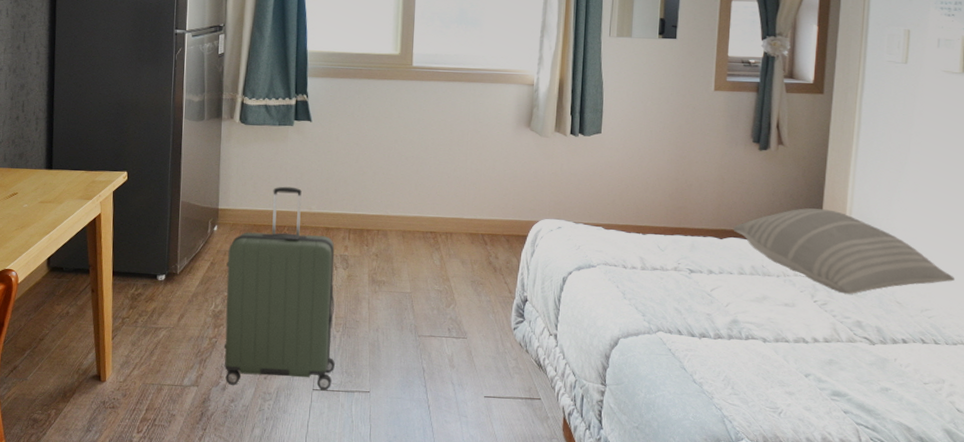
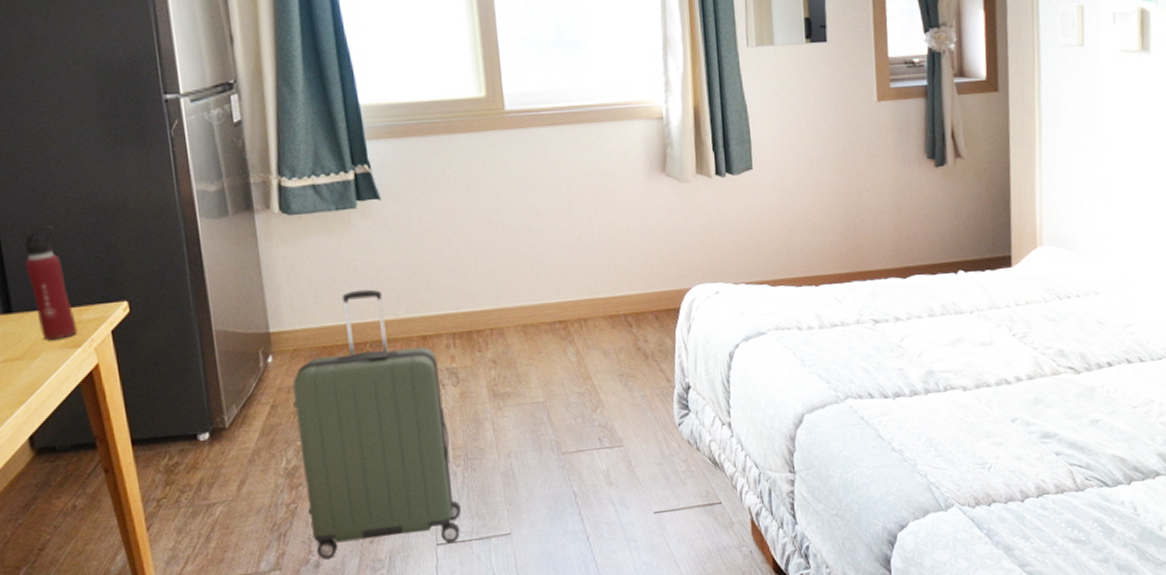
water bottle: none [65,112,92,193] -> present [23,226,78,341]
pillow: present [733,208,955,294] -> none [916,227,1154,322]

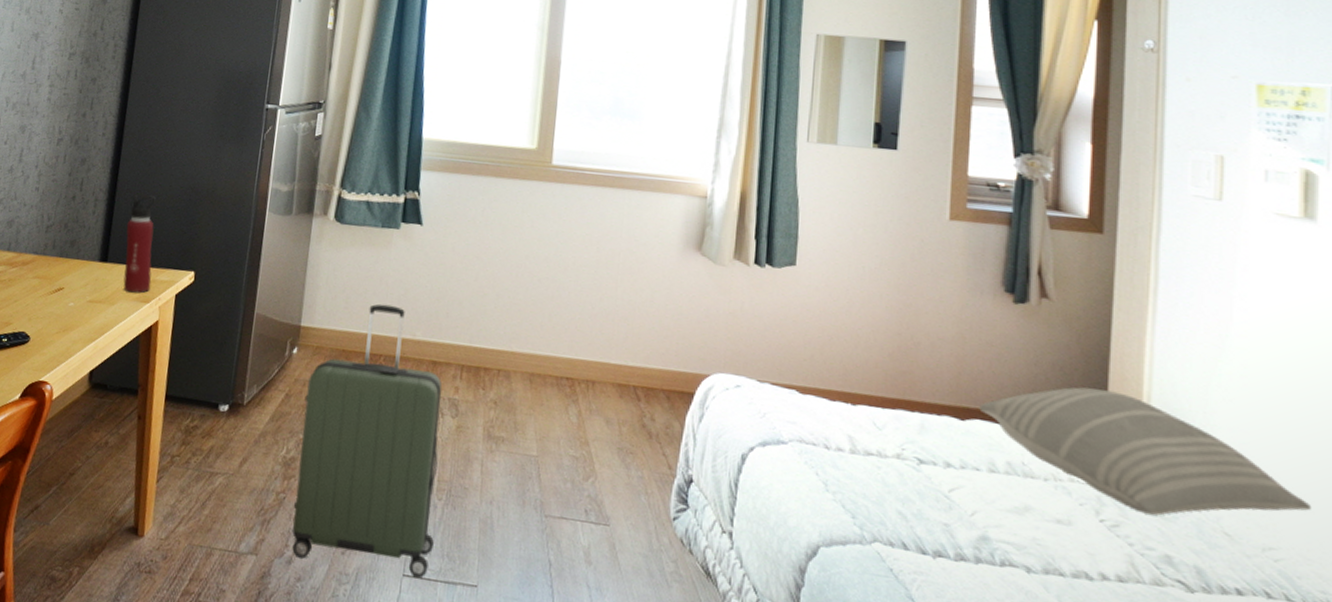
pillow: none [916,227,1154,322] -> present [979,387,1312,516]

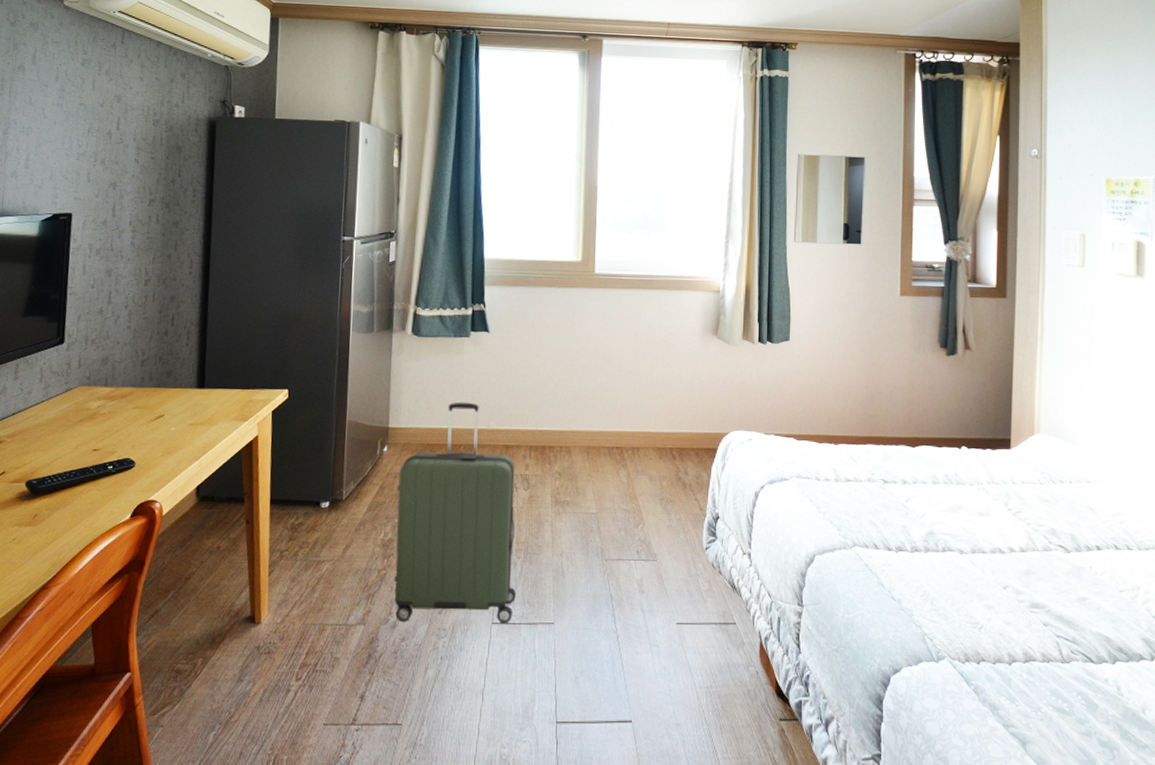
water bottle: present [123,195,156,293] -> none [220,325,249,413]
pillow: present [979,387,1312,516] -> none [925,414,1143,501]

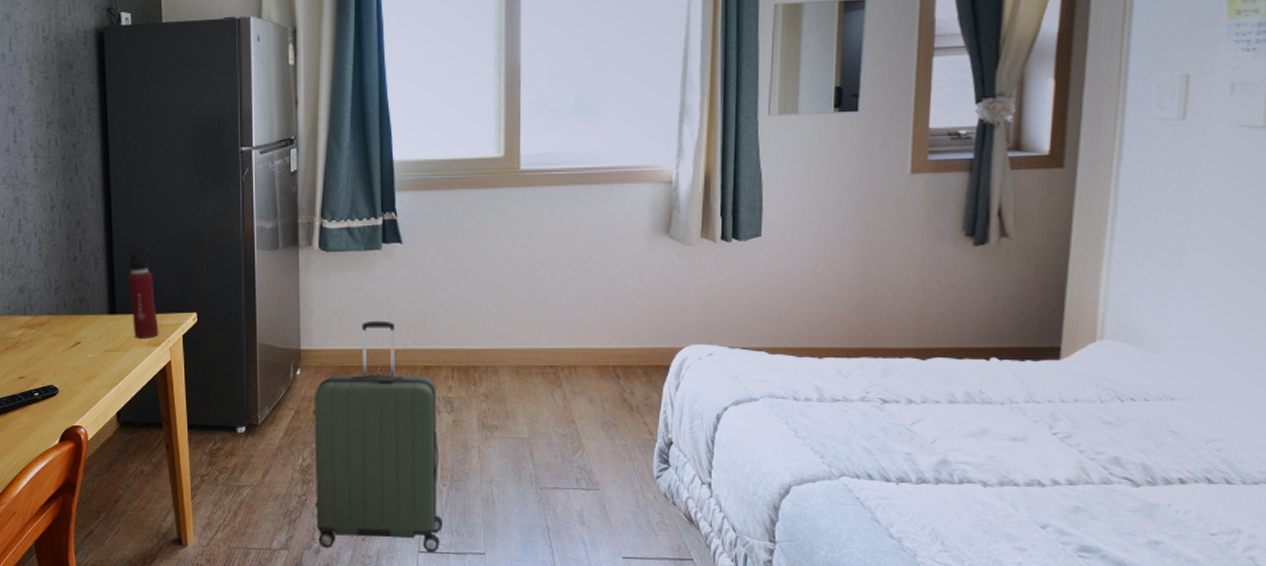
water bottle: none [220,325,249,413] -> present [127,248,159,338]

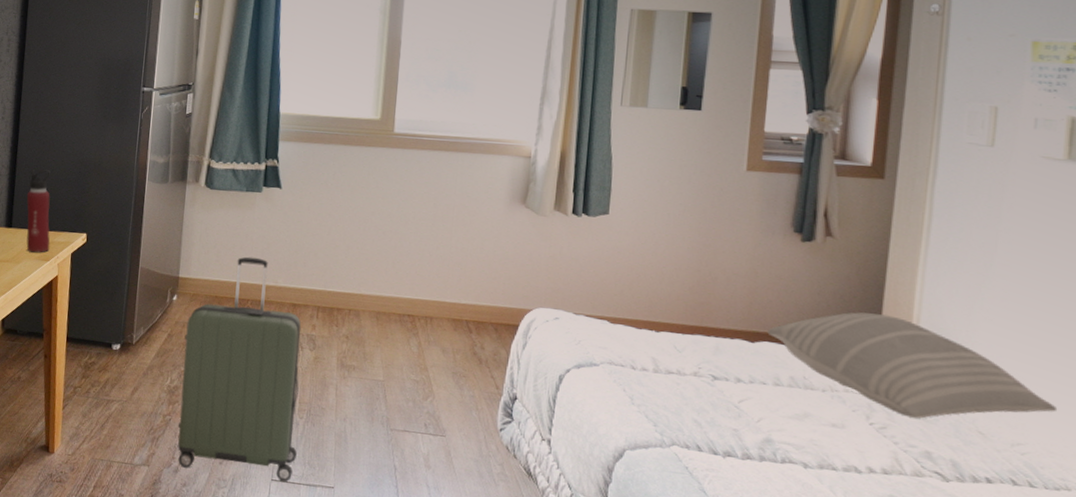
pillow: none [939,316,1257,423] -> present [767,312,1058,419]

